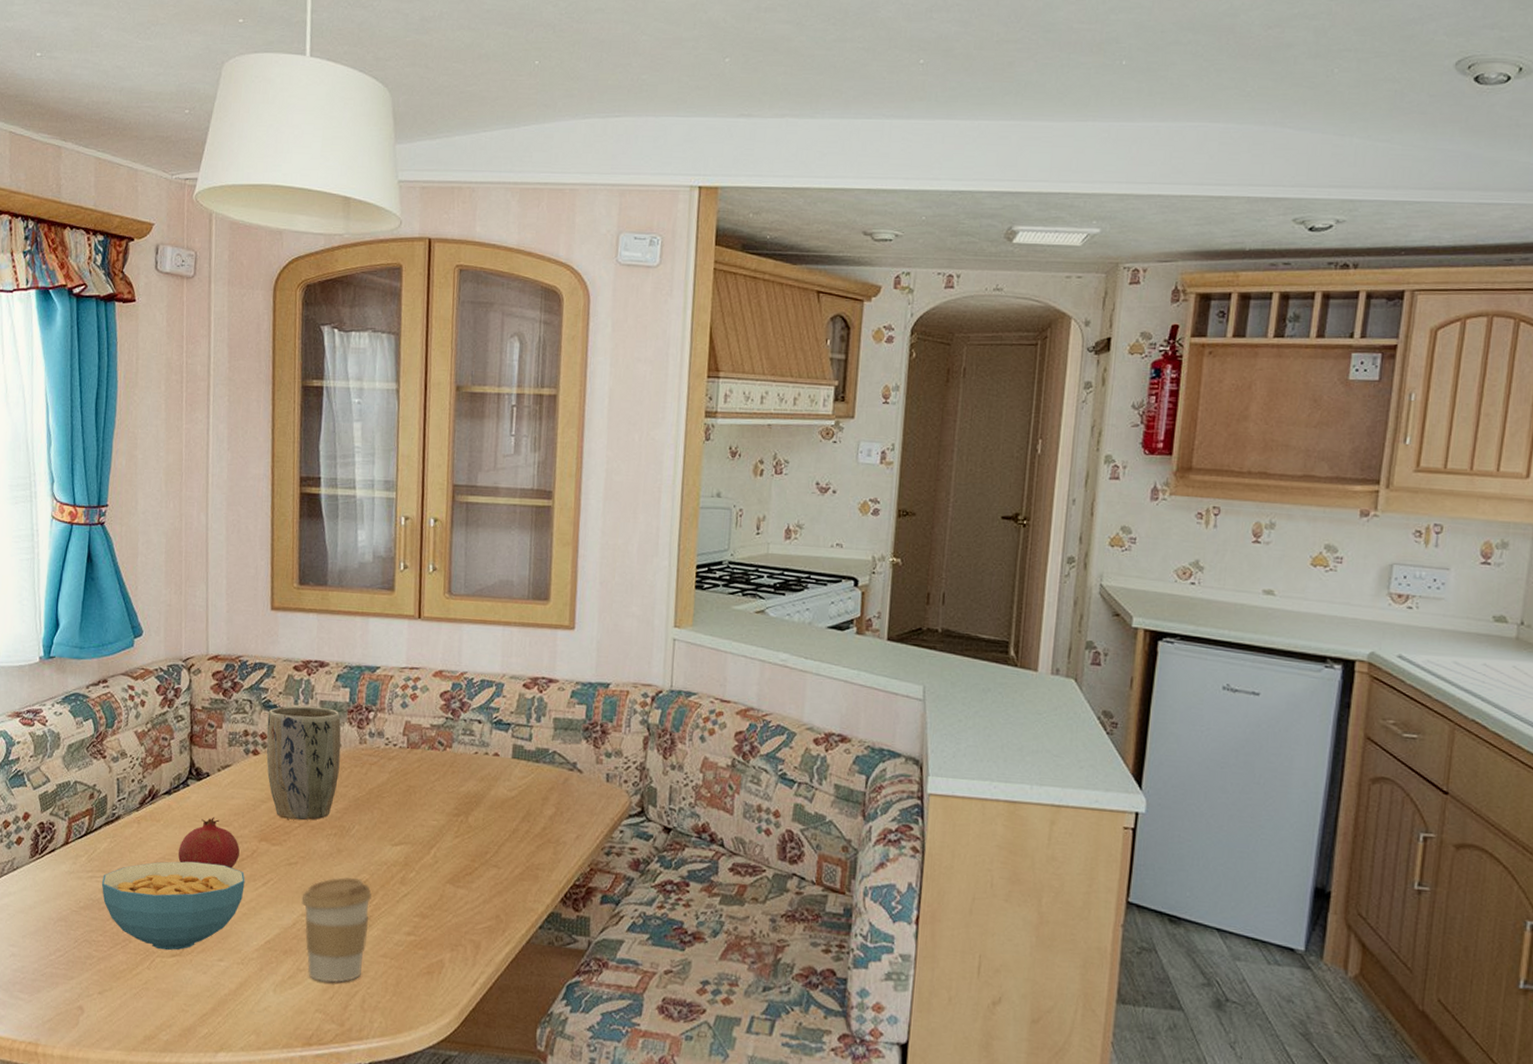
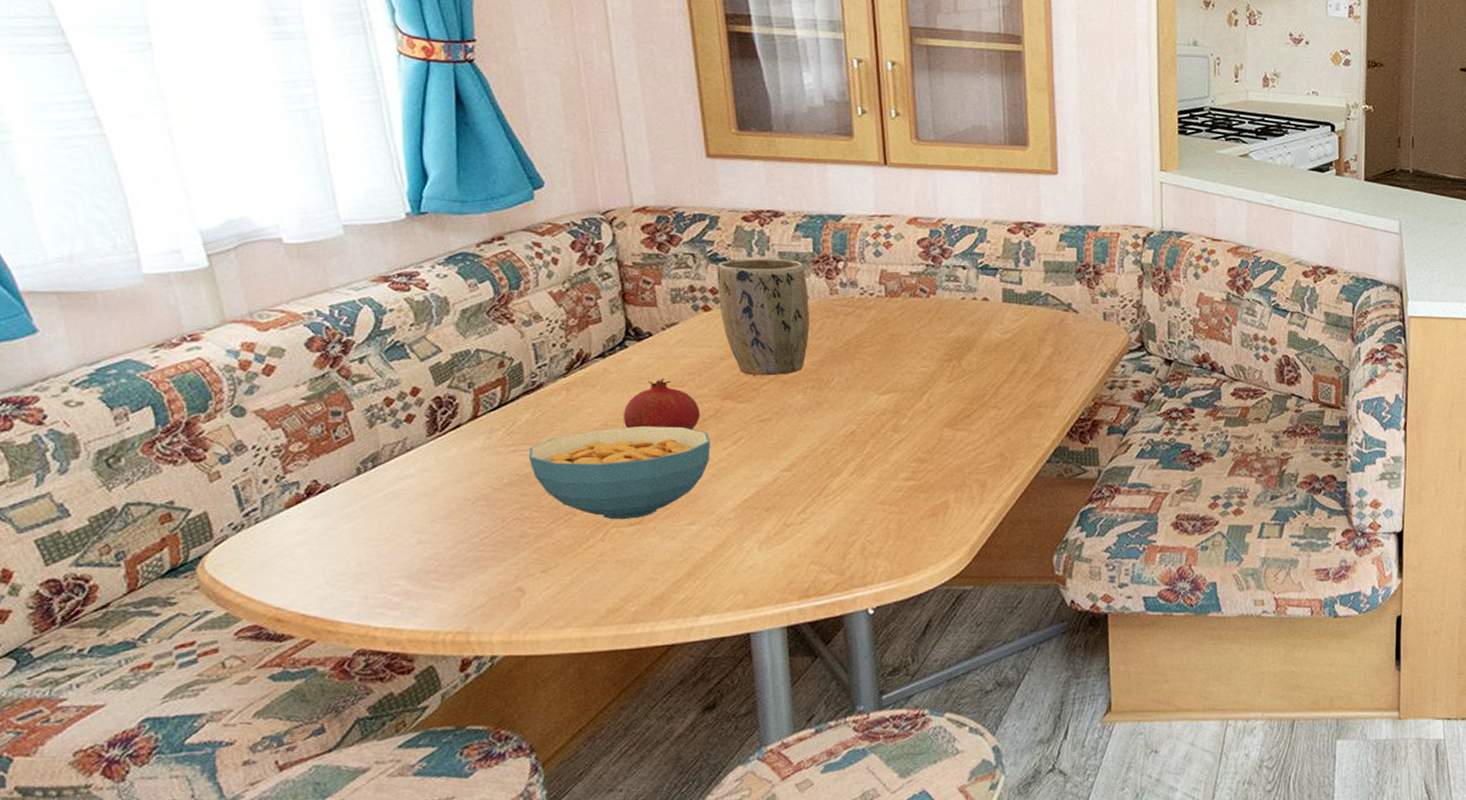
coffee cup: present [301,877,372,983] -> none [780,430,862,534]

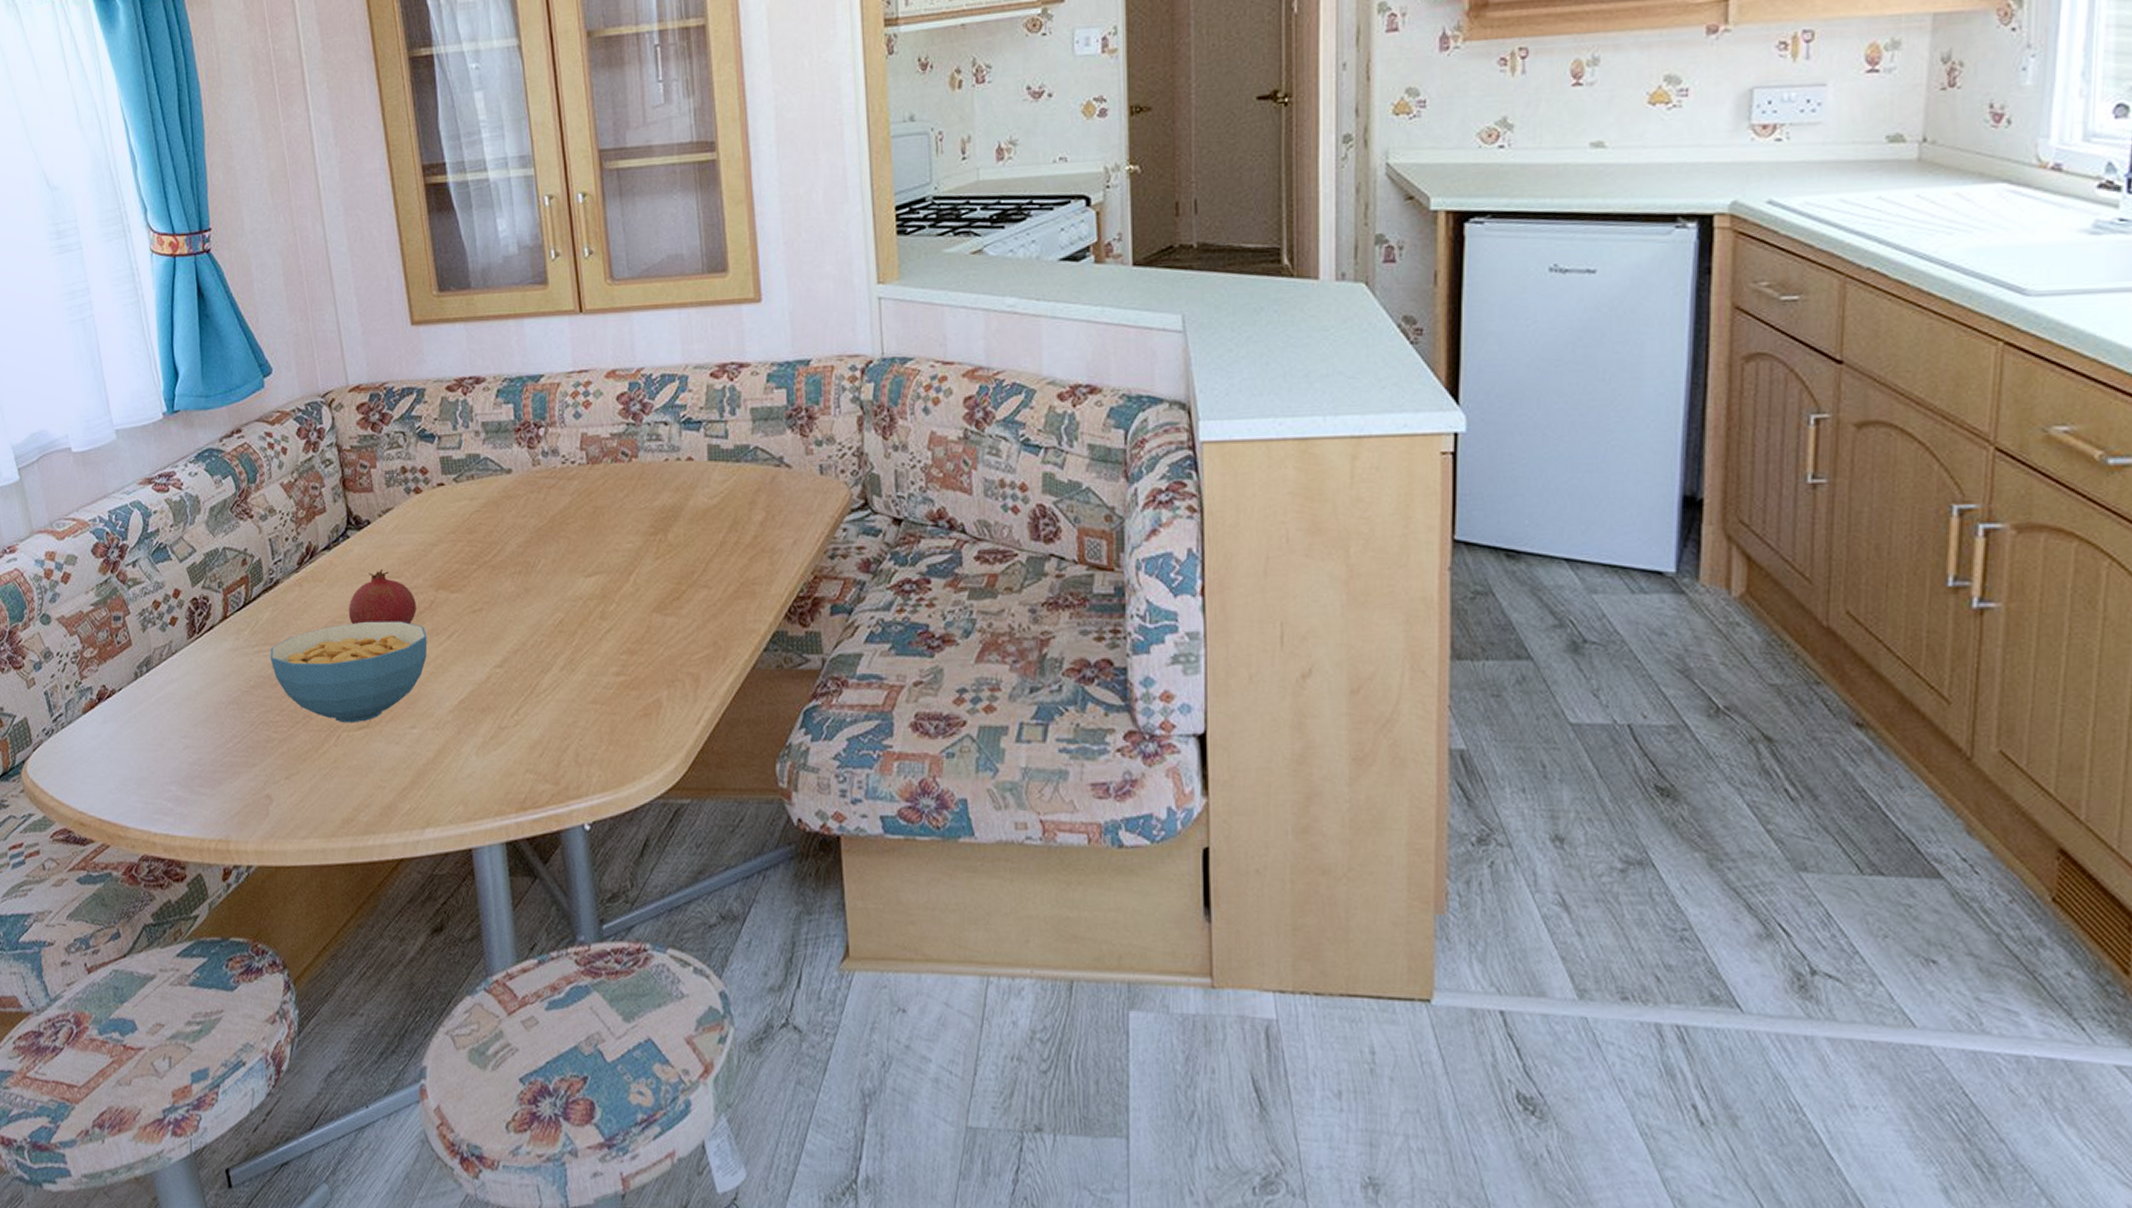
plant pot: present [717,258,809,376] -> none [425,430,515,561]

